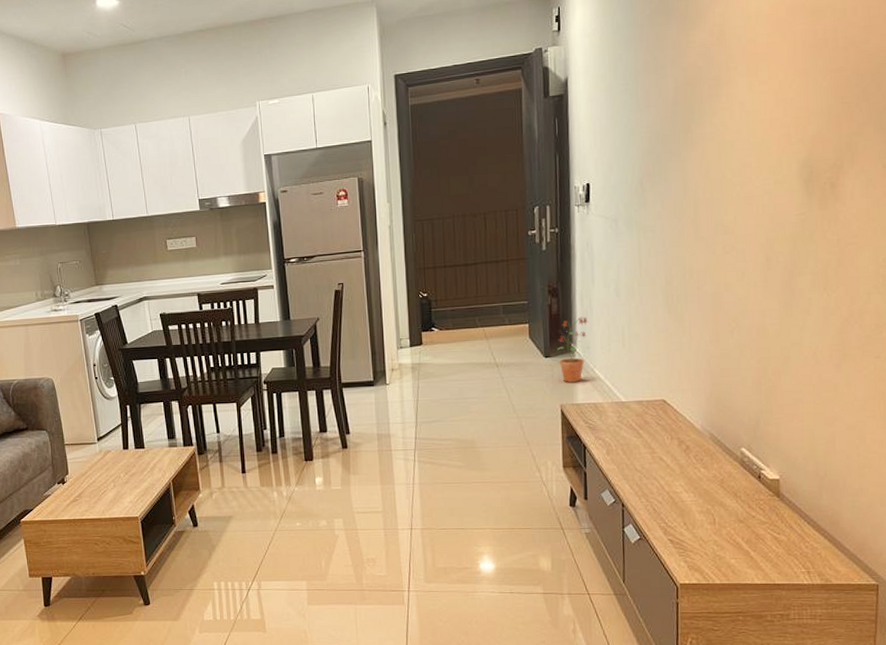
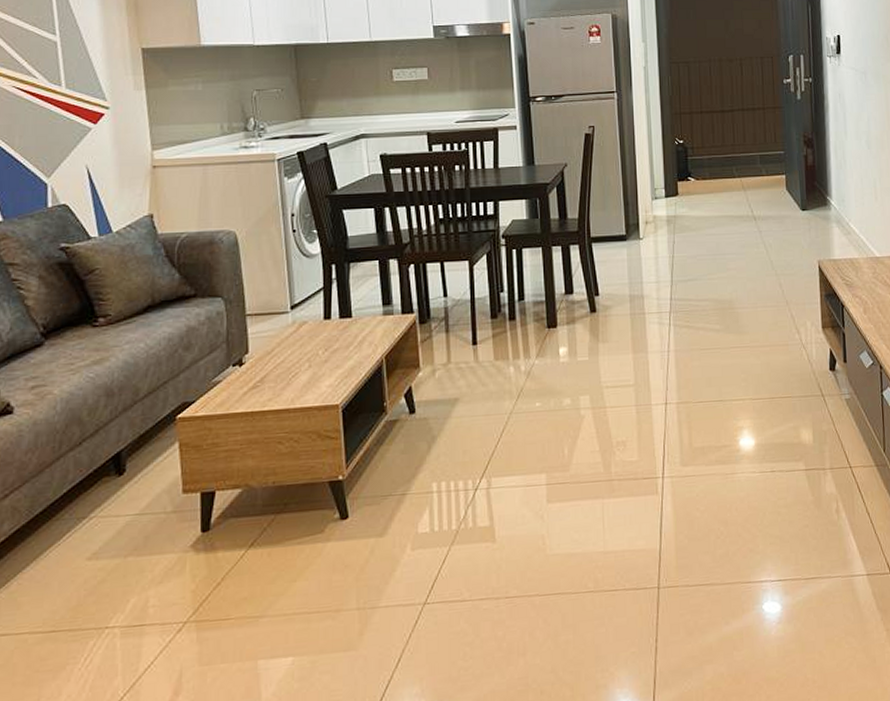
potted plant: present [557,316,589,382] -> none [813,168,843,237]

